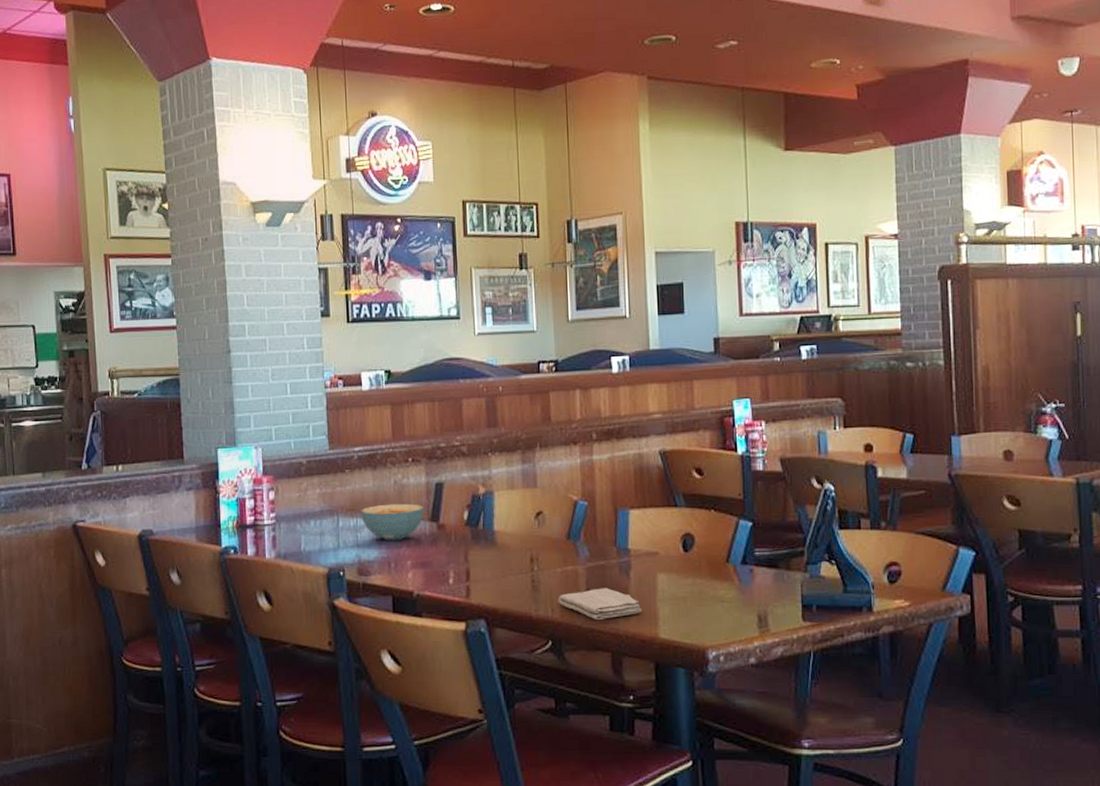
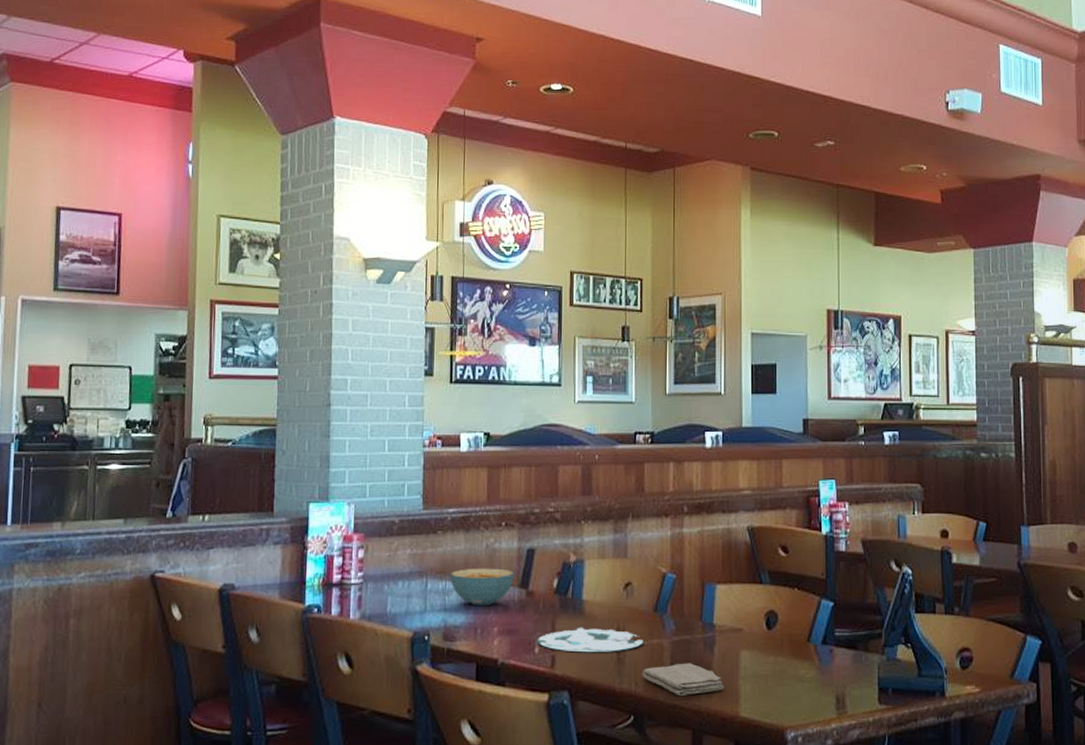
plate: none [450,557,559,582] -> present [536,627,645,653]

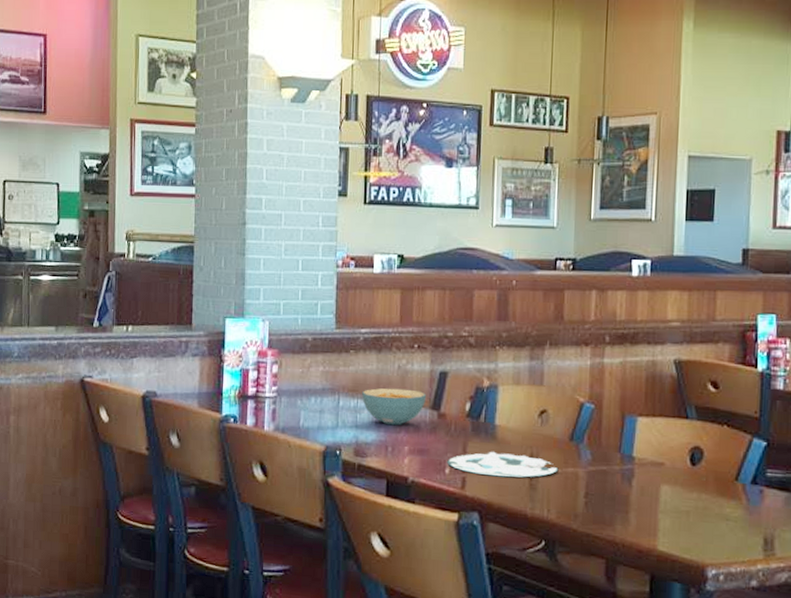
washcloth: present [642,663,725,697] -> none [554,493,642,526]

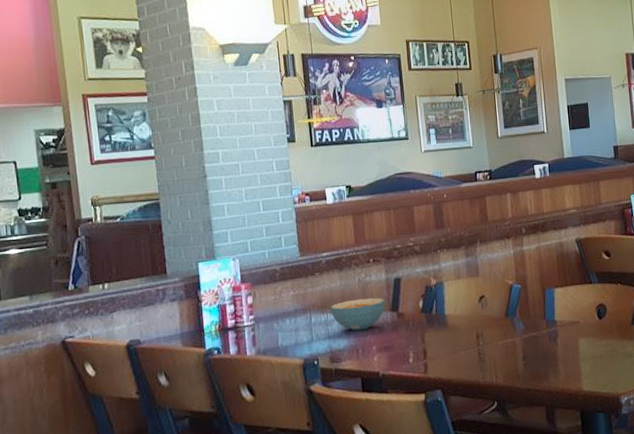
plate: present [447,451,559,478] -> none [410,335,500,359]

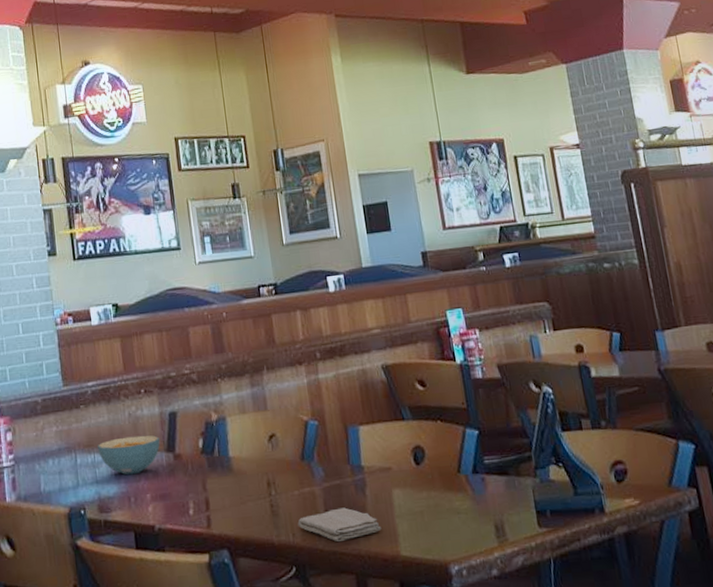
washcloth: none [500,354,569,382] -> present [297,507,382,543]

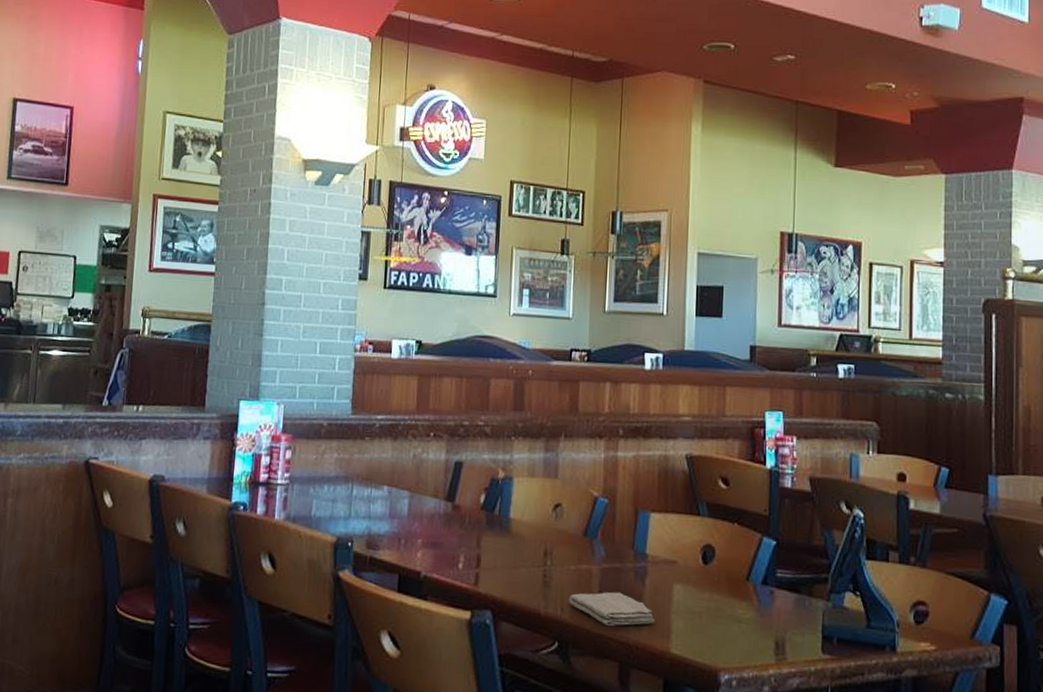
cereal bowl: present [98,435,160,475] -> none [376,477,442,517]

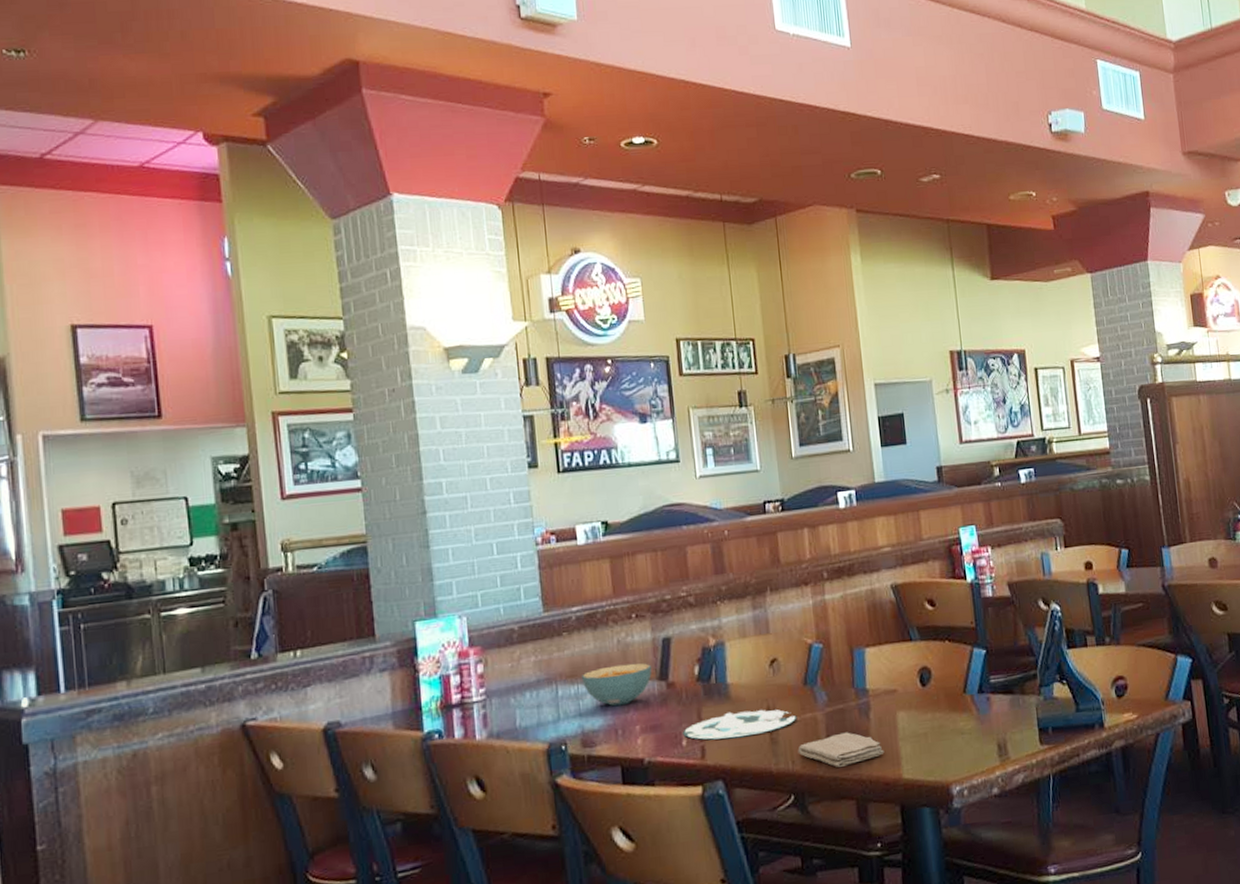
cereal bowl: none [376,477,442,517] -> present [582,663,652,707]
plate: none [461,545,573,574] -> present [683,709,797,740]

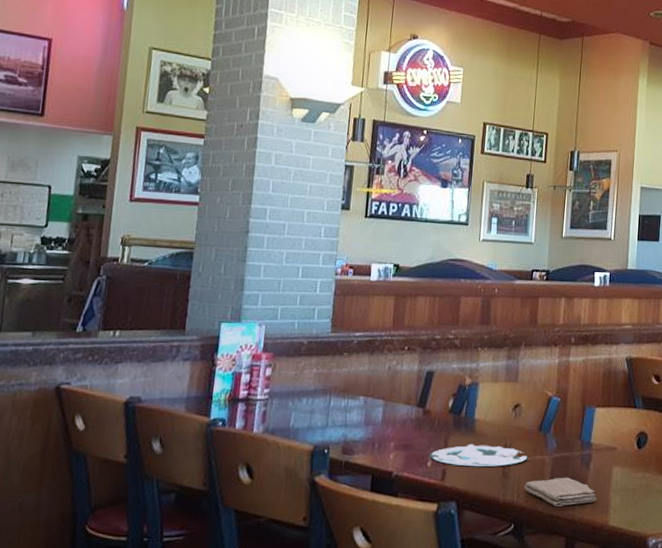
cereal bowl: present [582,663,652,707] -> none [352,388,414,423]

